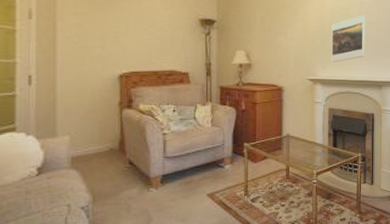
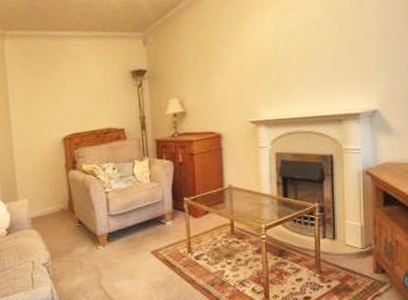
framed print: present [331,15,366,62] -> none [274,36,318,98]

